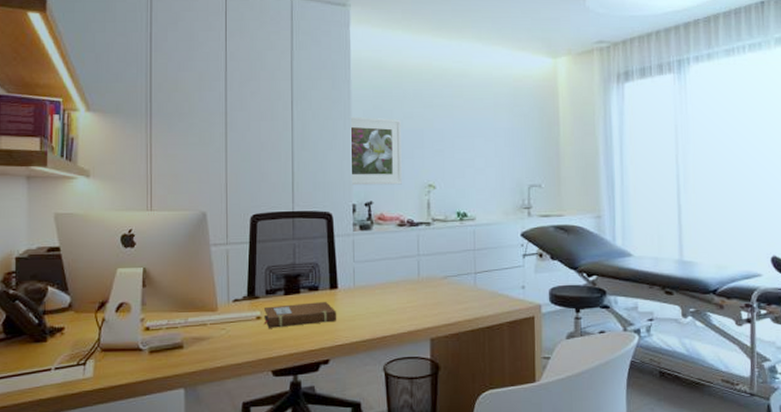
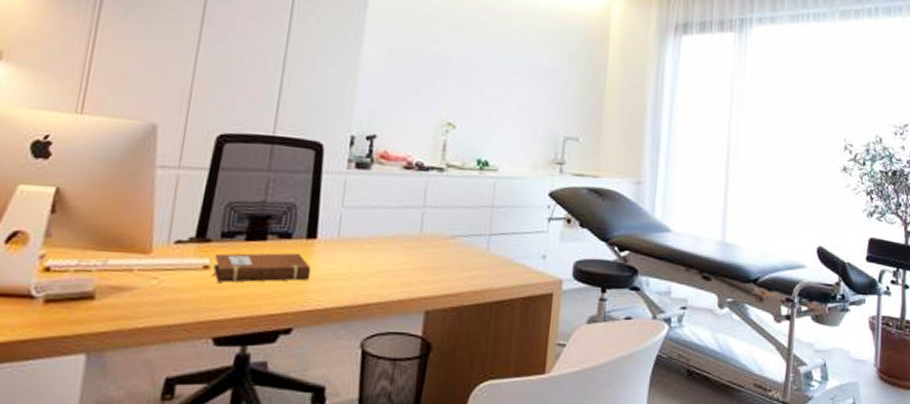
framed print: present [349,116,402,186] -> none [354,29,425,119]

